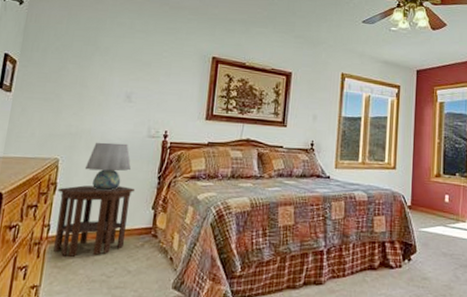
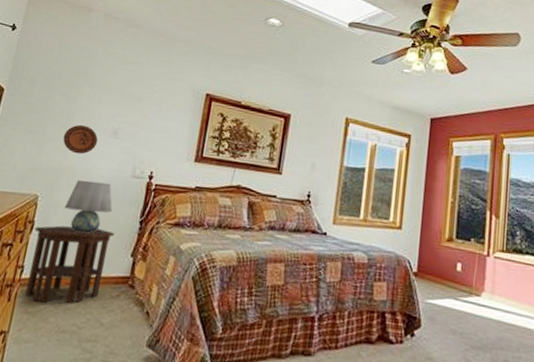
decorative plate: none [78,91,113,119] -> present [63,124,99,155]

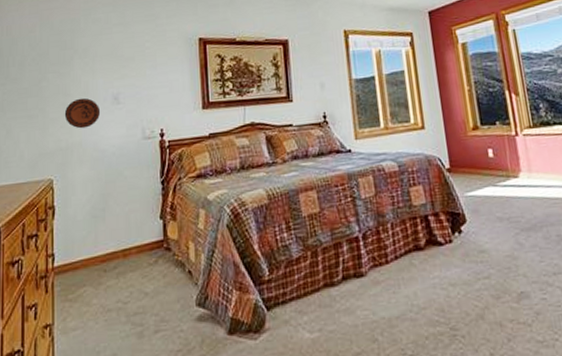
side table: present [25,225,115,303] -> none [56,198,139,287]
table lamp: present [64,179,112,233] -> none [81,150,130,207]

